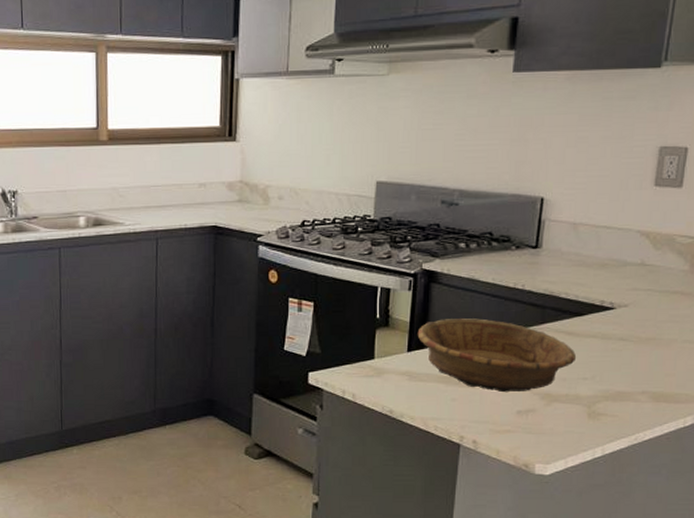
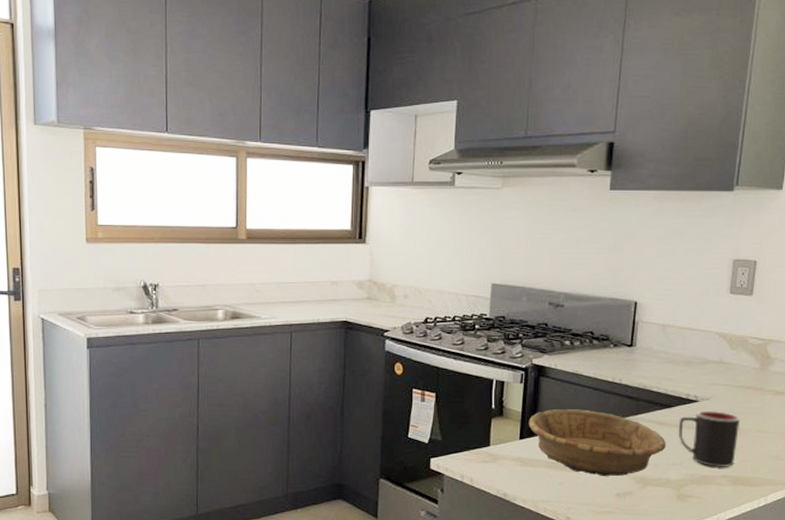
mug: none [590,318,665,383] -> present [678,410,741,468]

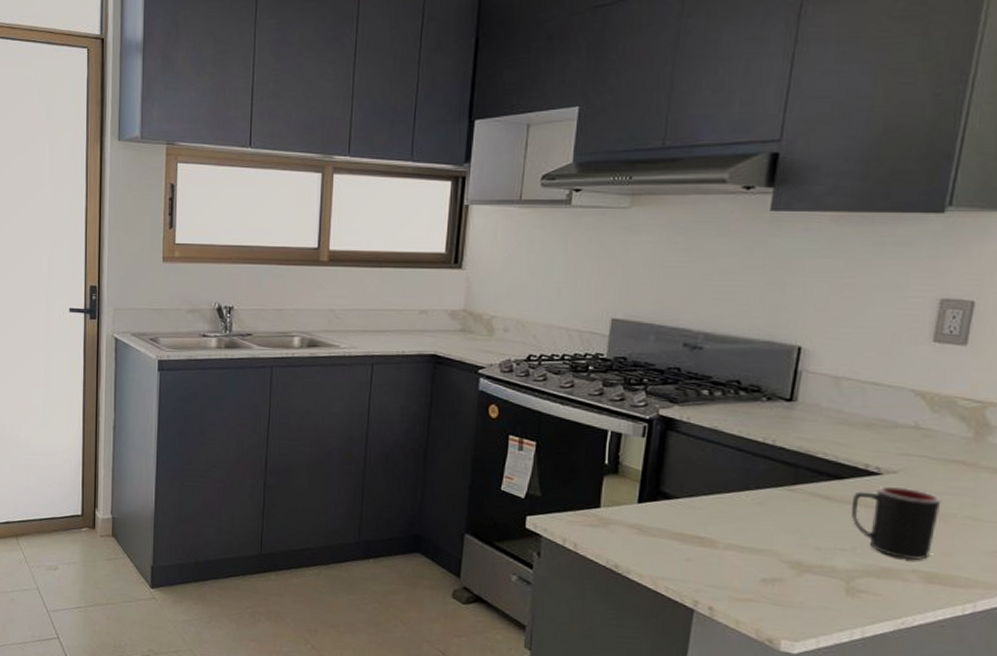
decorative bowl: present [528,409,667,477] -> none [650,470,834,558]

